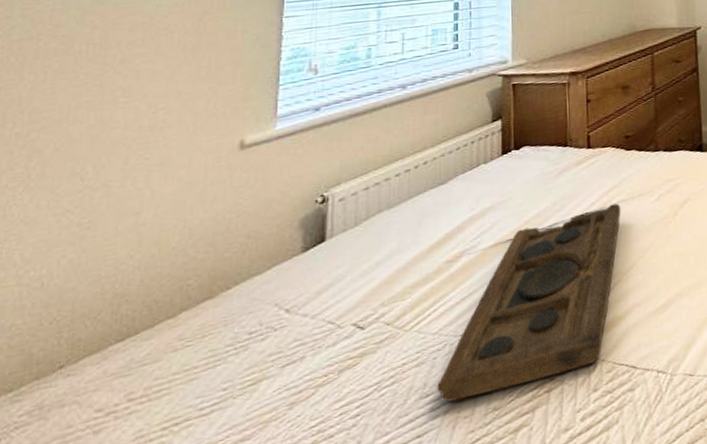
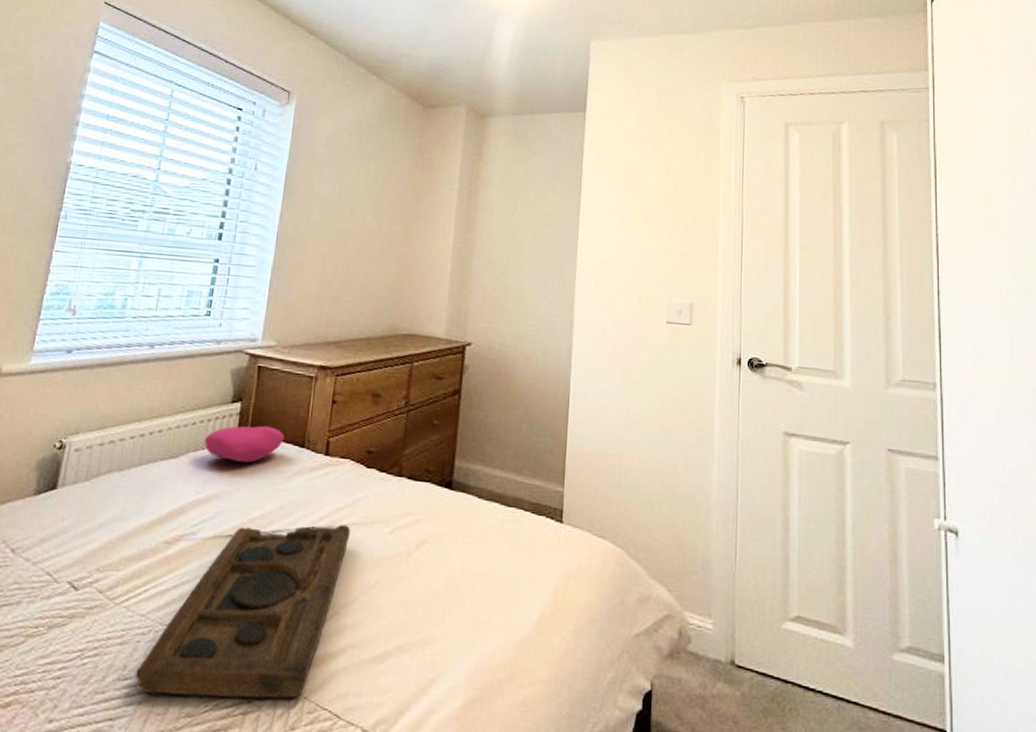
cushion: none [471,134,547,175] -> present [204,425,285,463]

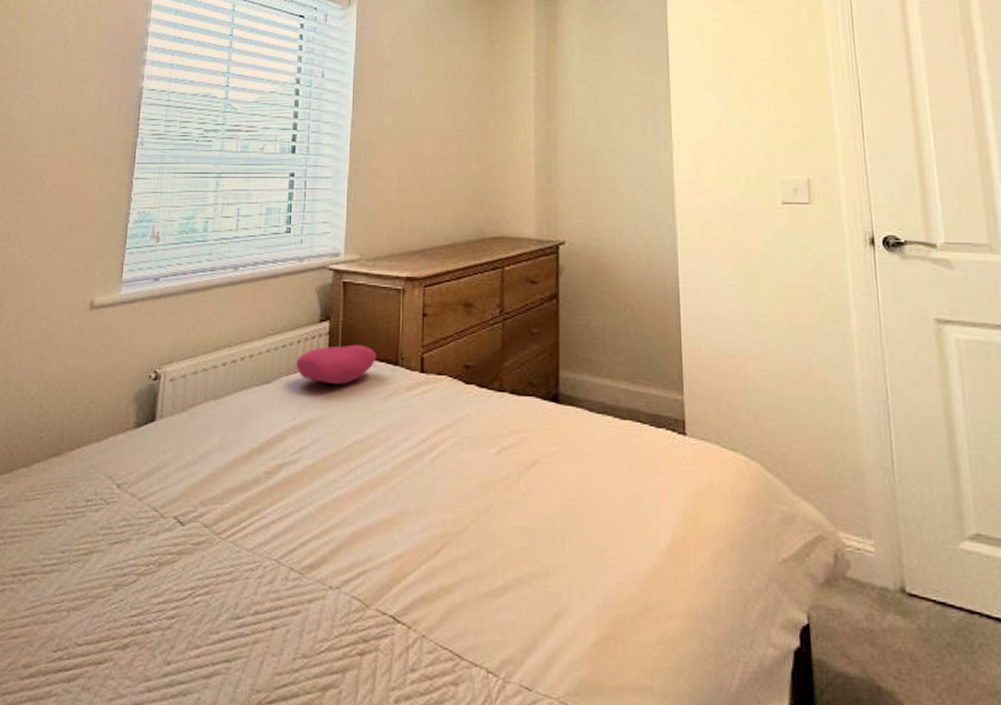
decorative tray: present [136,524,351,699] -> none [248,446,455,638]

